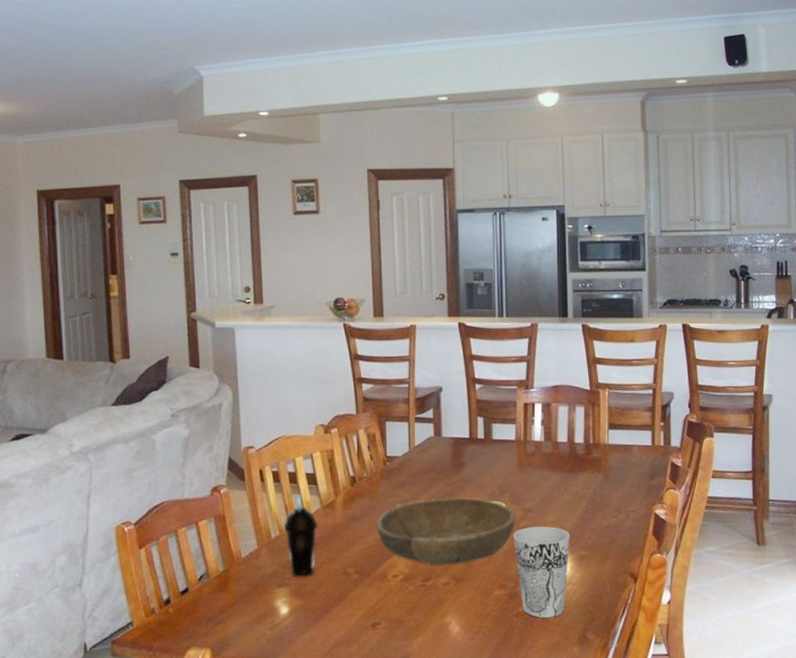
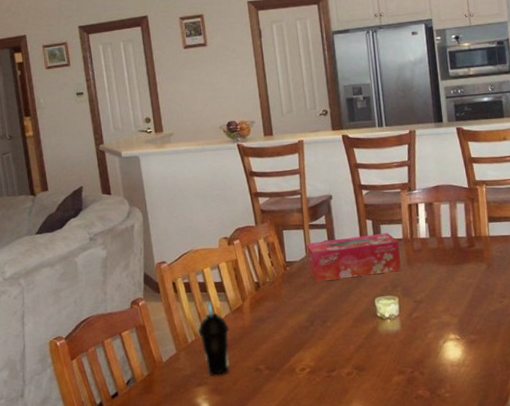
bowl: present [376,498,516,565] -> none [281,294,409,357]
tissue box: none [410,432,511,481] -> present [306,233,401,282]
cup: present [513,526,570,618] -> none [407,315,460,399]

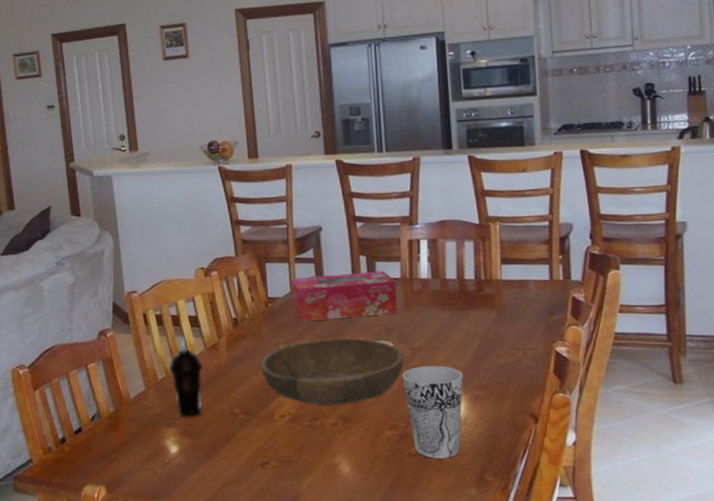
bowl: none [281,294,409,357] -> present [260,338,405,405]
cup: none [407,315,460,399] -> present [402,366,463,459]

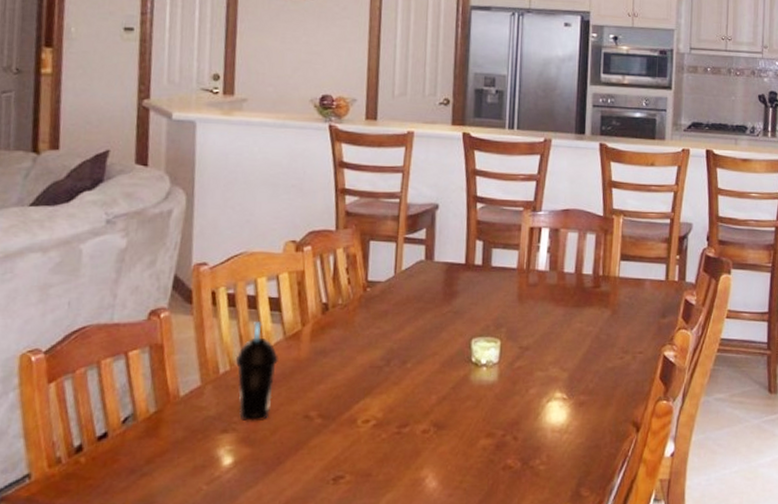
bowl: present [260,338,405,405] -> none [347,331,512,409]
tissue box: present [291,271,397,322] -> none [395,258,511,311]
cup: present [402,366,463,459] -> none [506,367,570,472]

